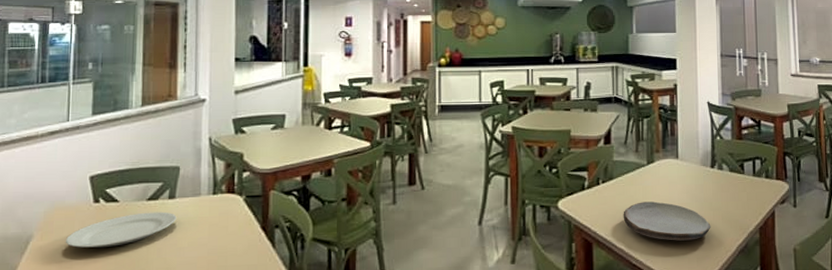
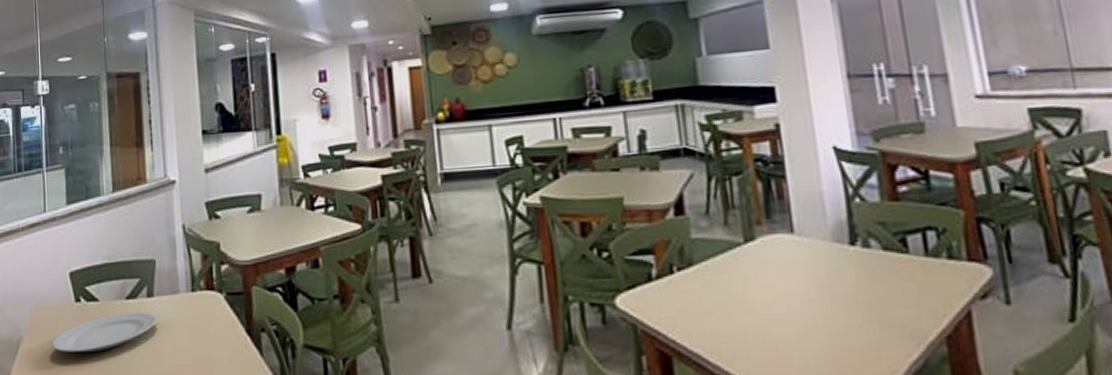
plate: present [623,201,711,241] -> none [714,296,861,355]

